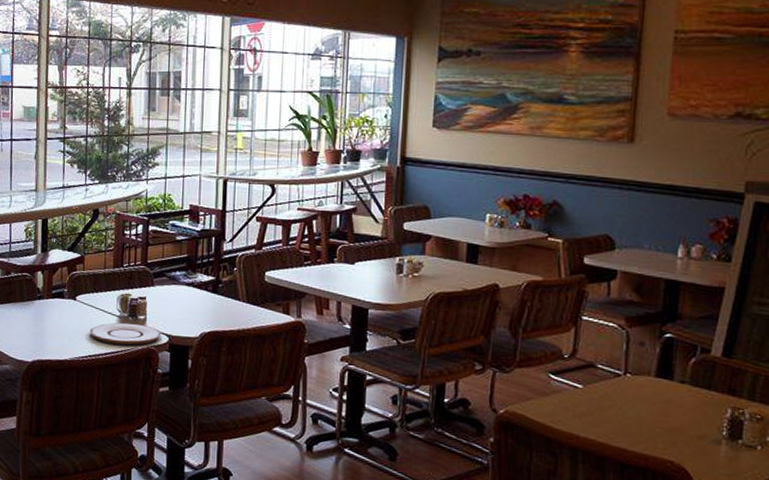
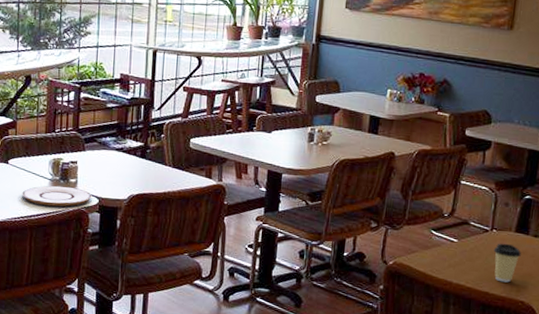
coffee cup: none [629,390,665,438] -> present [493,243,521,283]

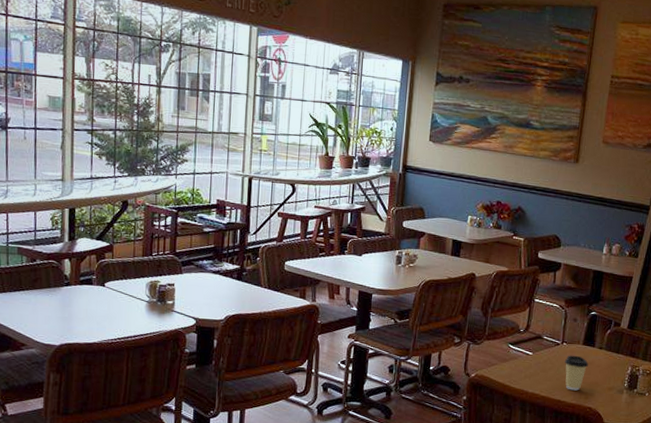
plate: present [22,185,92,207] -> none [119,307,189,328]

